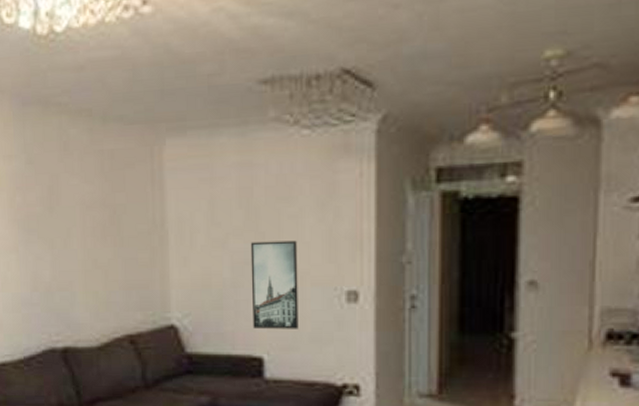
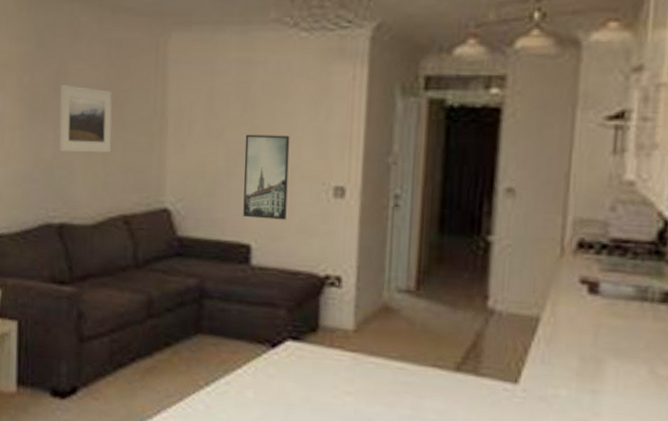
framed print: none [53,202,112,273] -> present [59,85,112,153]

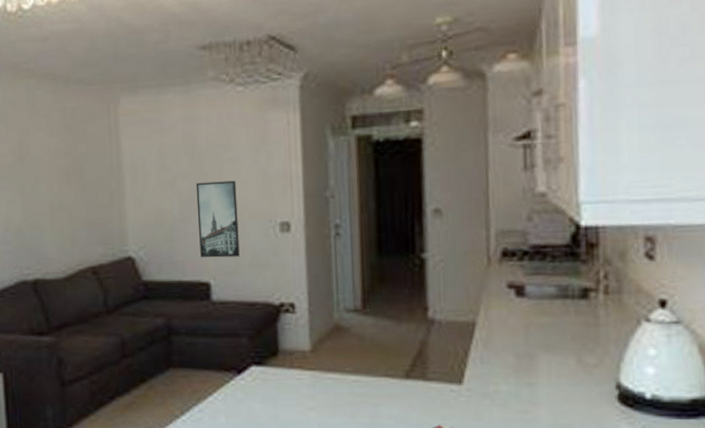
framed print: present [59,85,112,153] -> none [23,153,75,215]

